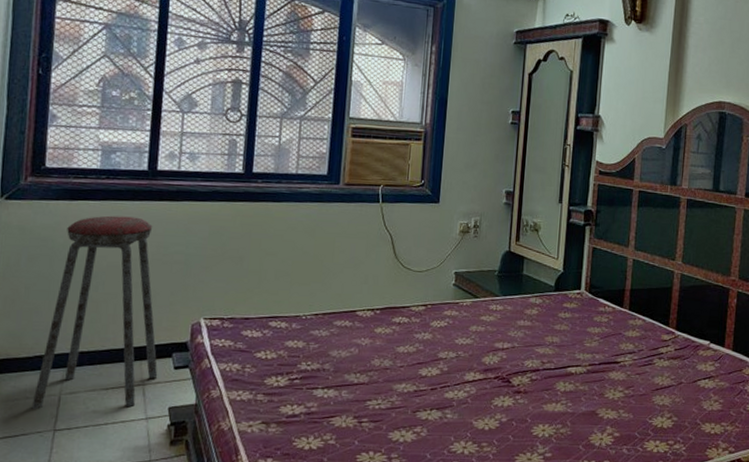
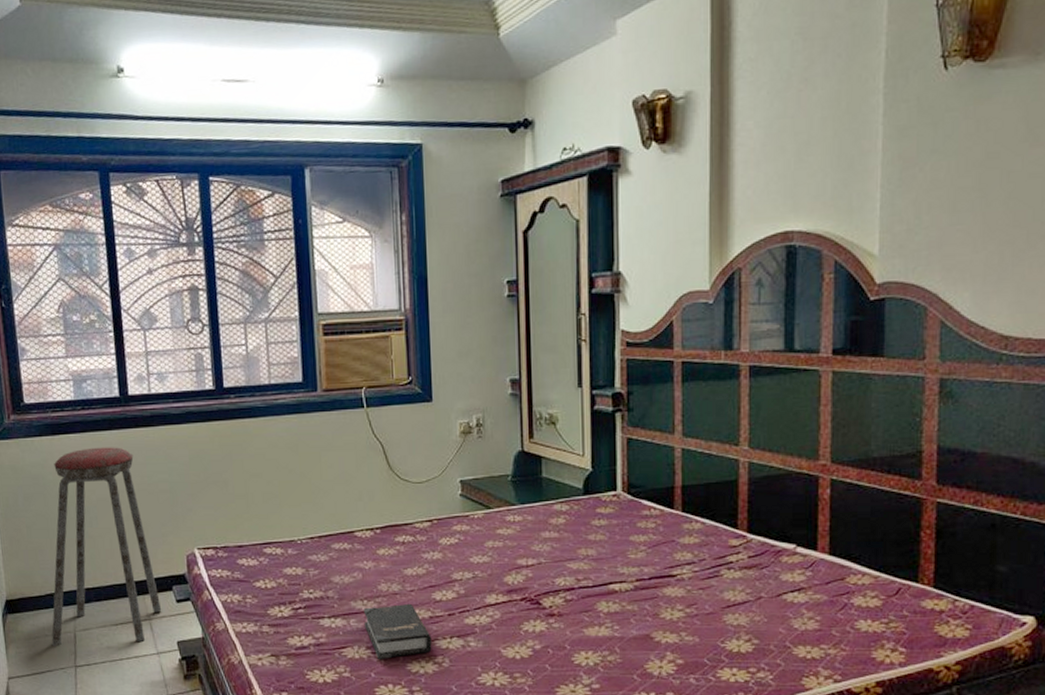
hardback book: none [355,377,414,428] -> present [364,603,432,659]

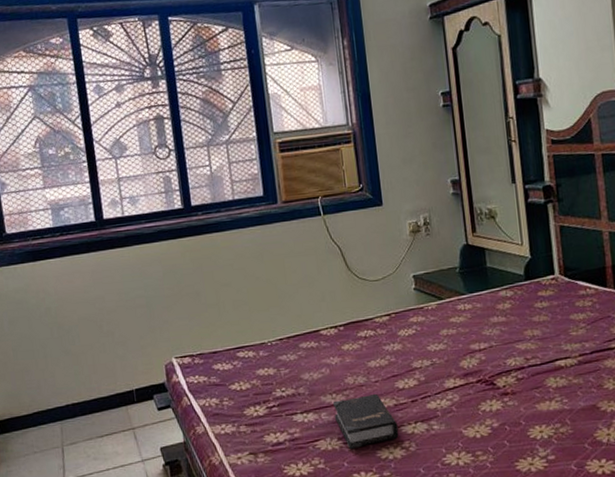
music stool: present [51,447,162,646] -> none [36,268,144,462]

